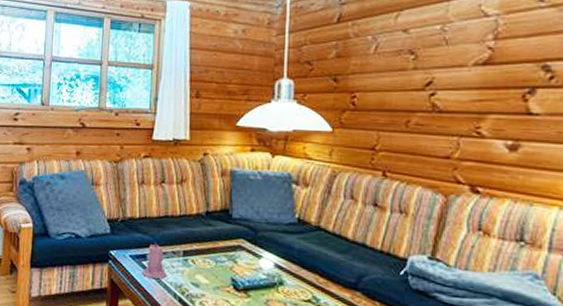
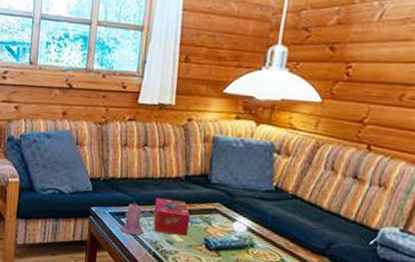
tissue box: none [176,236,215,277] -> present [153,197,191,237]

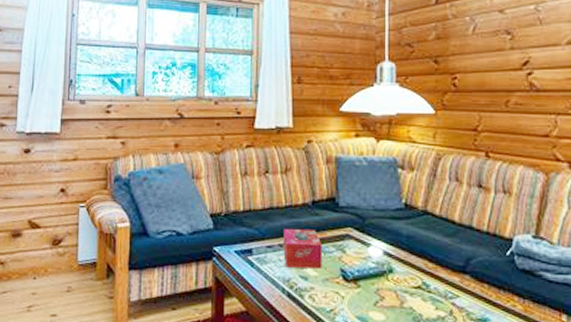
candle: present [119,201,144,235] -> none [247,235,274,274]

